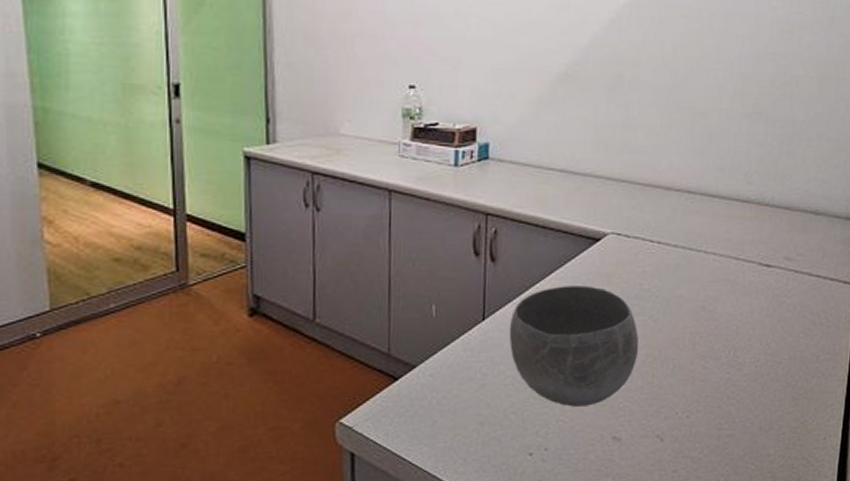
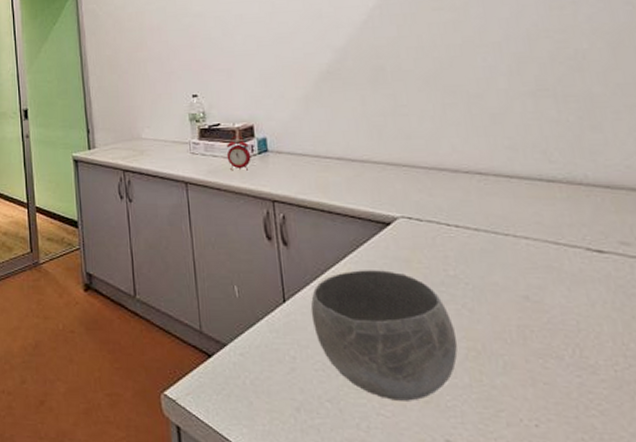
alarm clock: none [441,138,469,179] -> present [226,135,251,171]

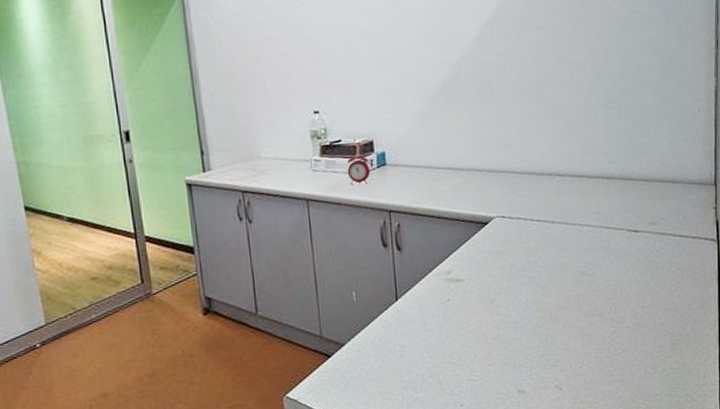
bowl: present [310,270,458,401] -> none [419,263,532,368]

